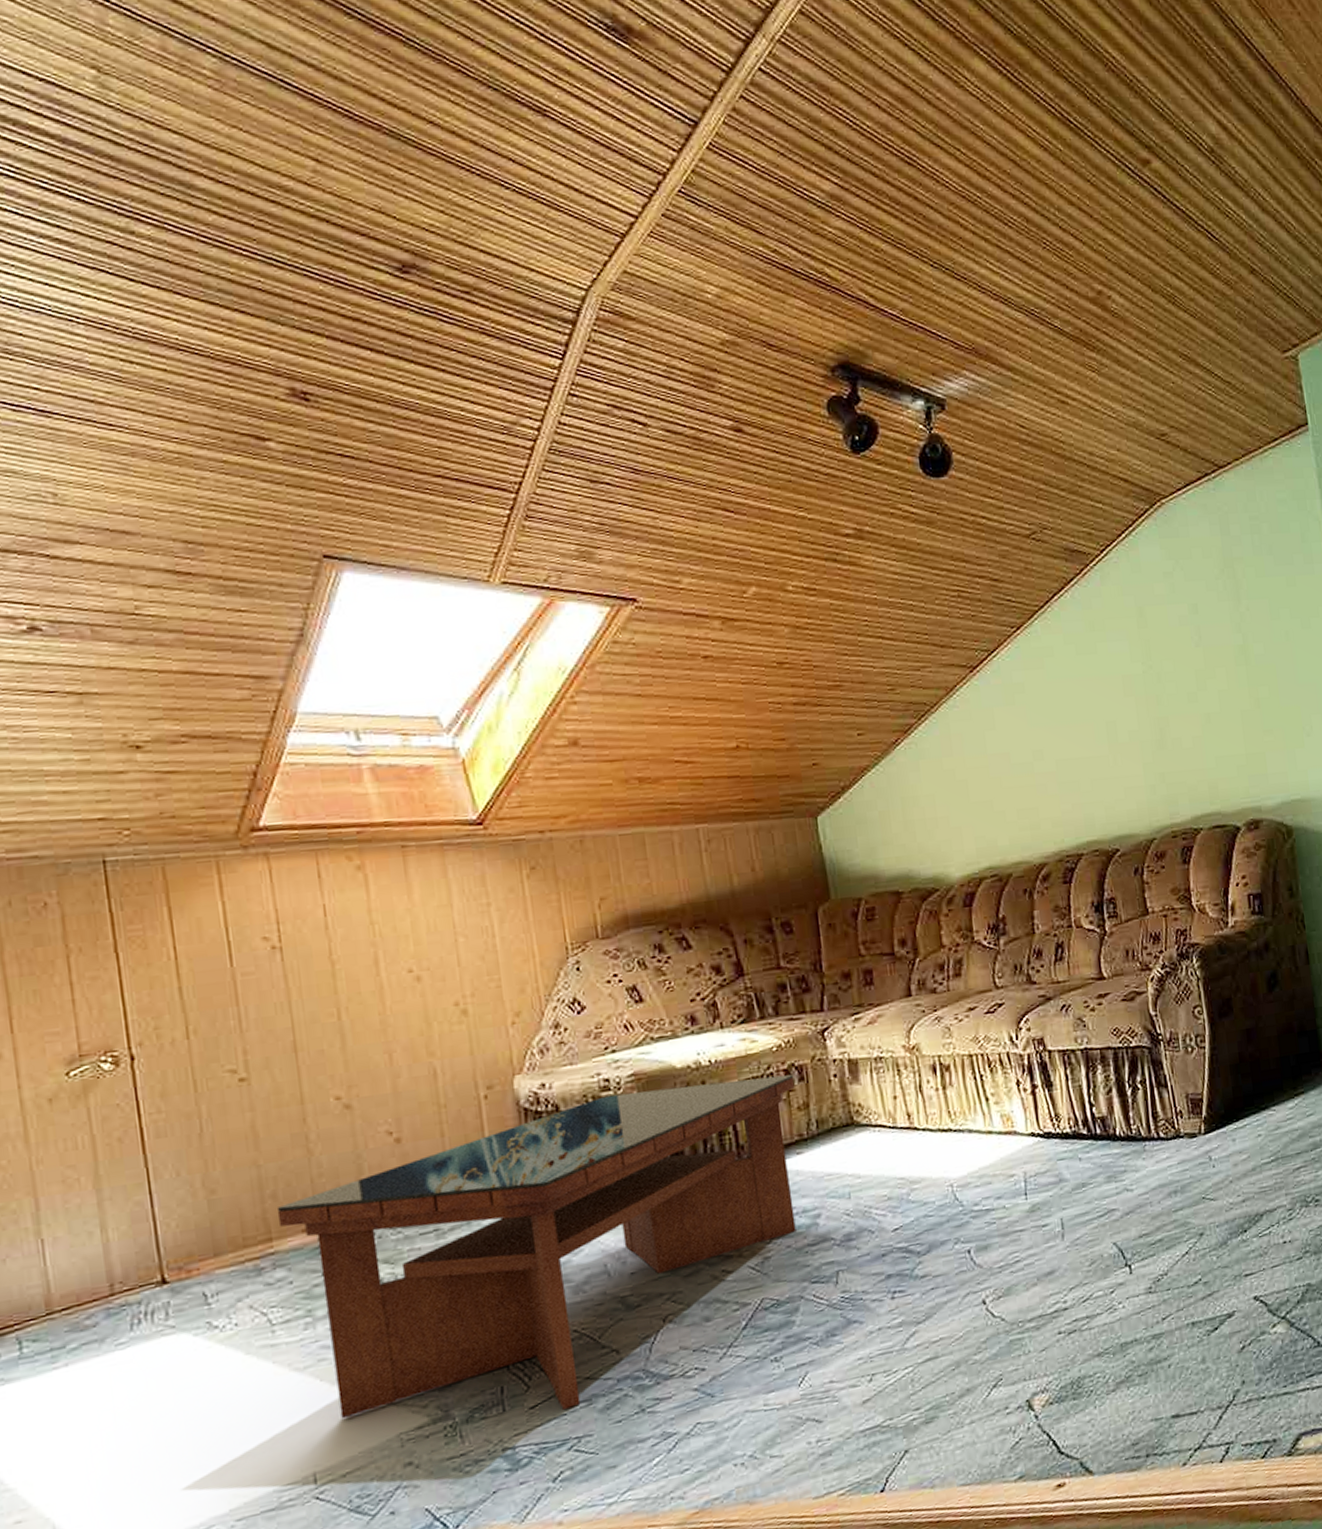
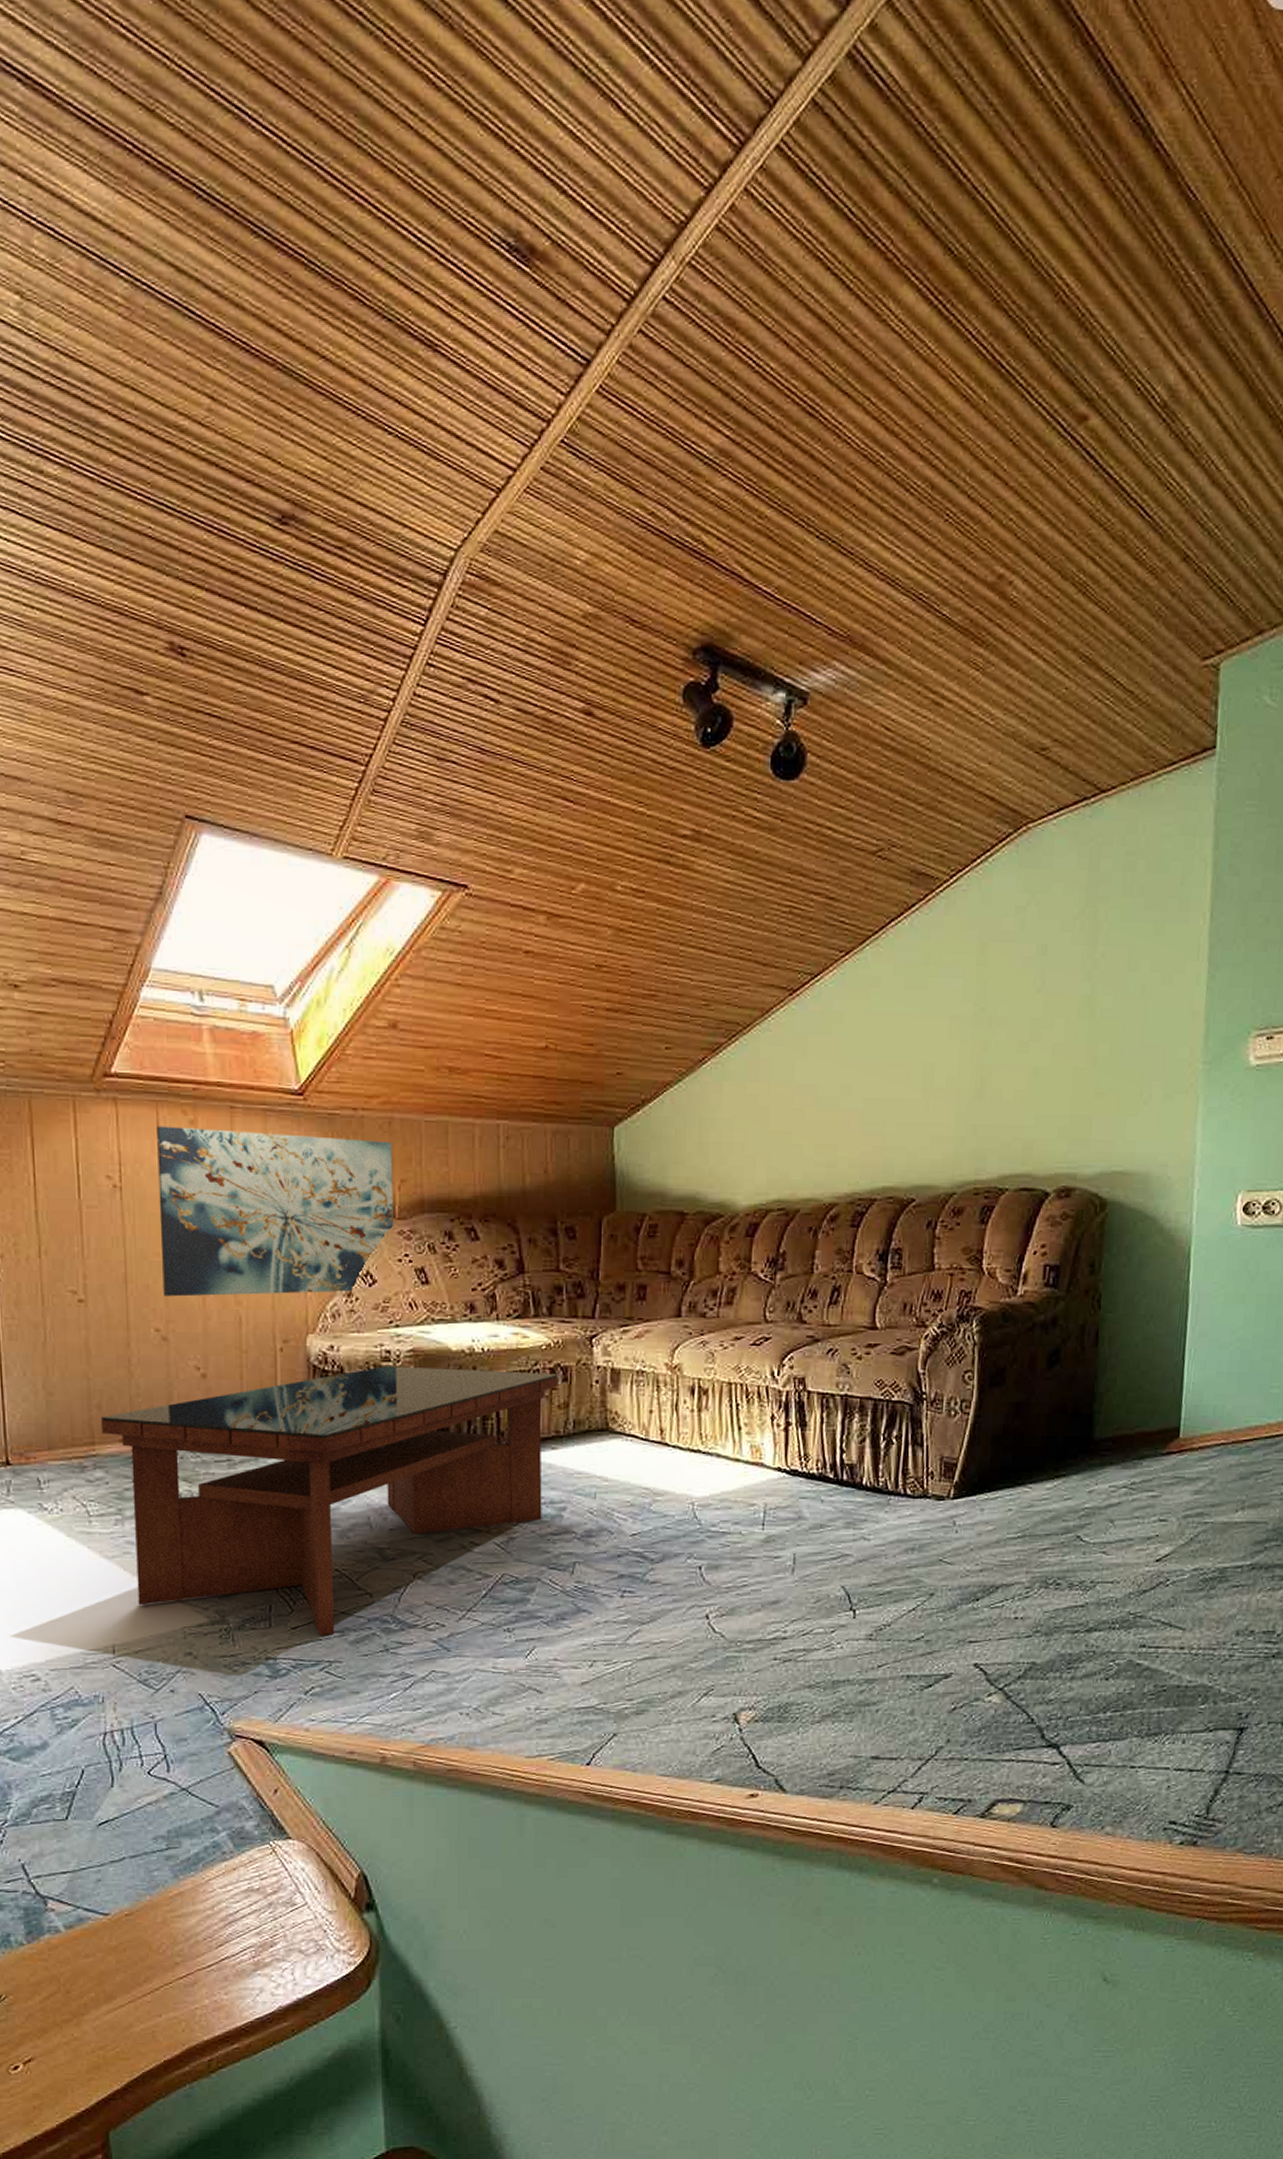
wall art: none [318,860,597,1060] -> present [157,1126,393,1297]

